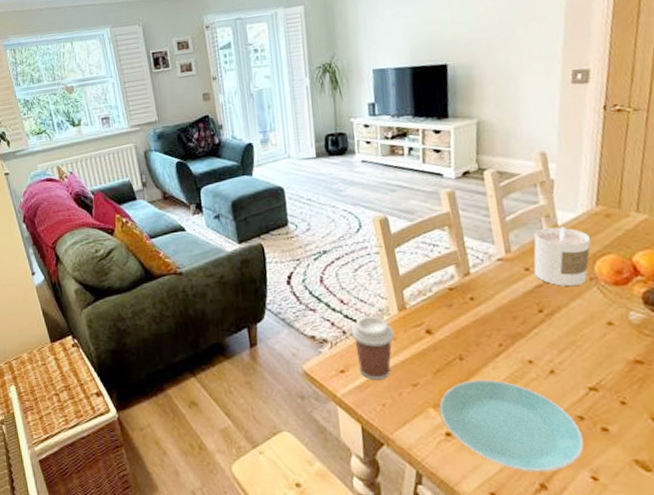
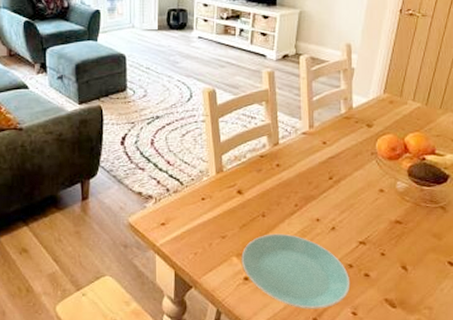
coffee cup: present [351,315,395,381] -> none [174,176,211,233]
candle: present [534,226,591,286] -> none [329,109,376,158]

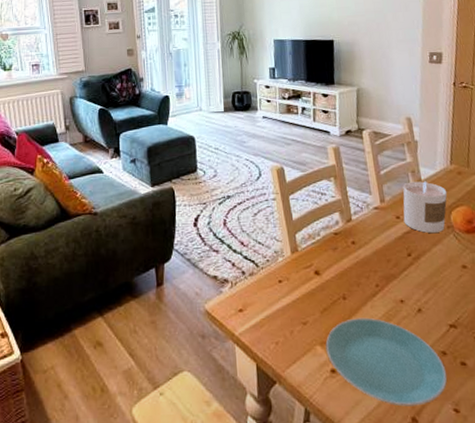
candle: none [329,109,376,158] -> present [403,181,448,233]

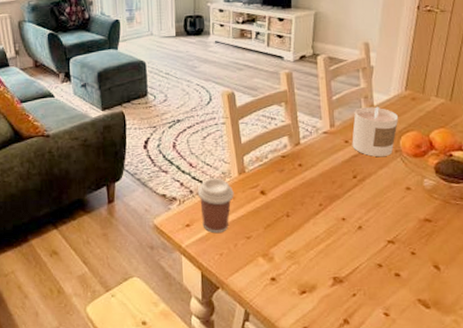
coffee cup: none [249,257,288,319] -> present [197,178,234,234]
plate: present [325,317,448,407] -> none [267,233,381,310]

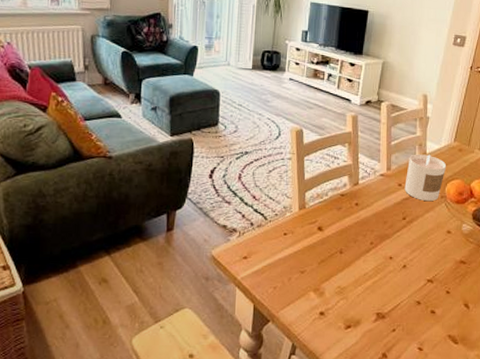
coffee cup: present [197,178,234,234] -> none [257,211,293,267]

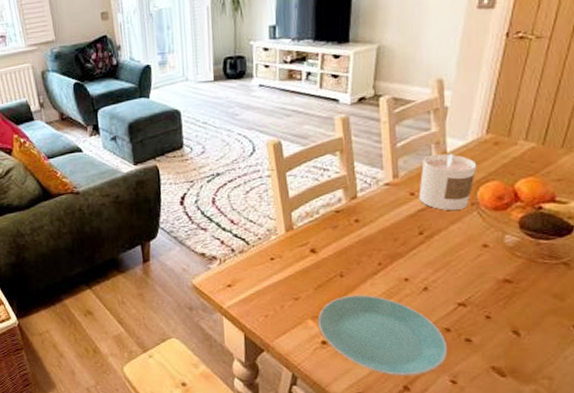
plate: none [318,270,418,345] -> present [317,294,448,376]

